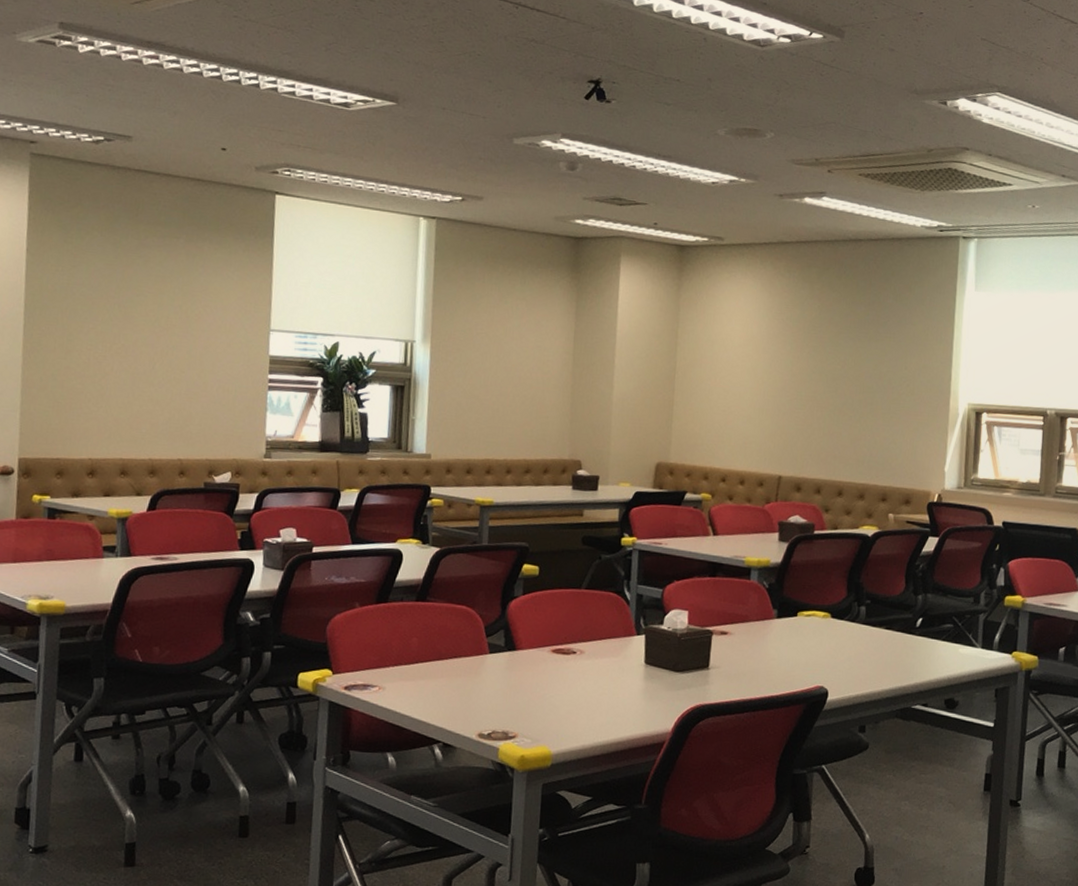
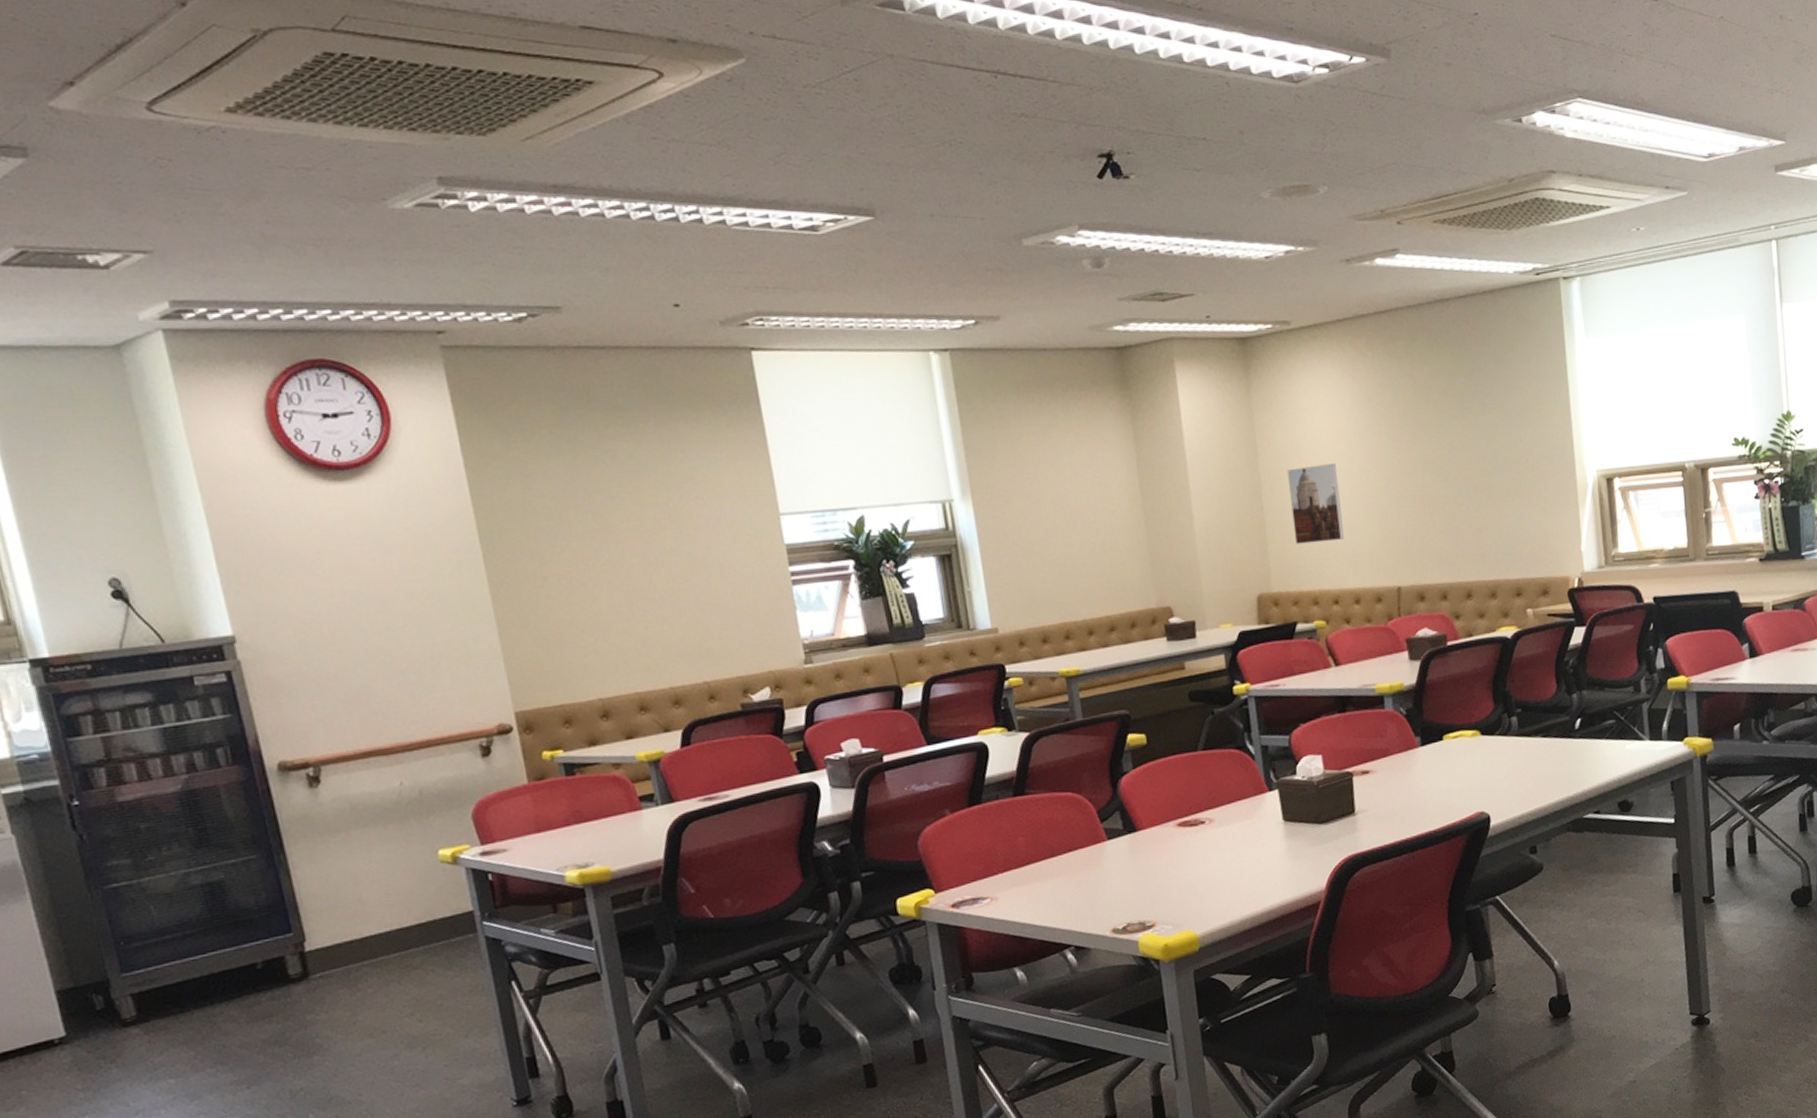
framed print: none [696,360,743,428] -> present [1287,462,1345,544]

